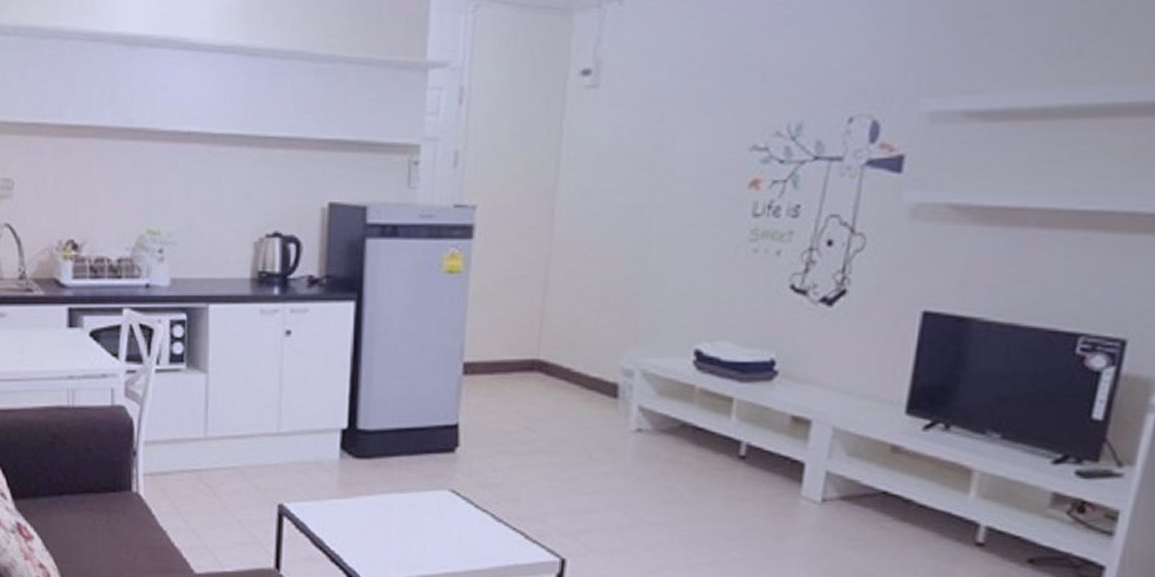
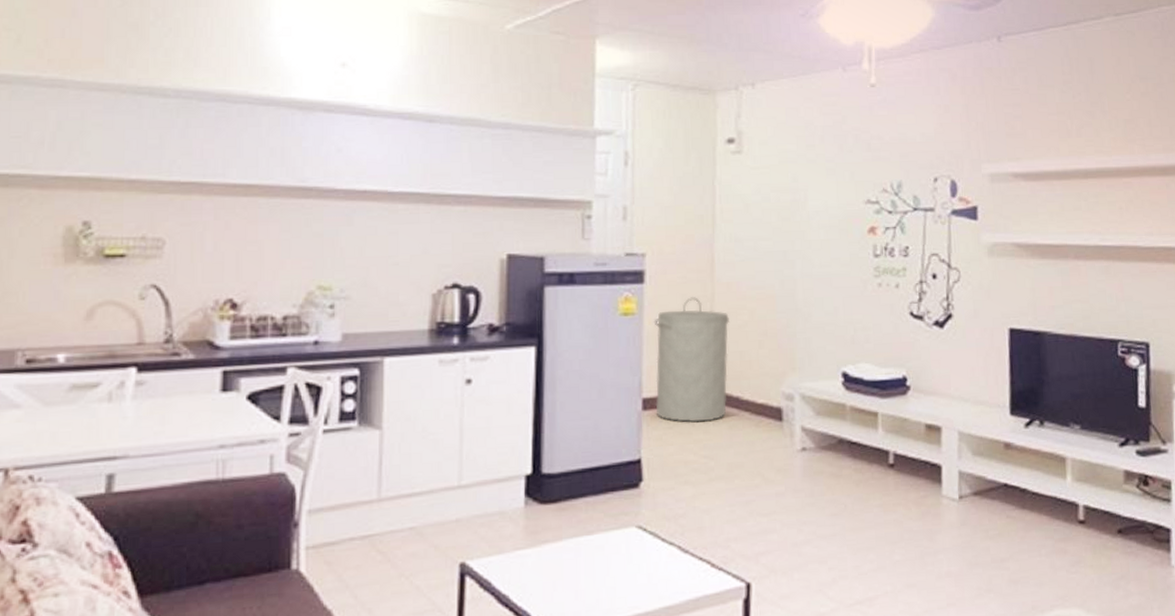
laundry hamper: none [477,256,566,391] -> present [654,297,729,422]

